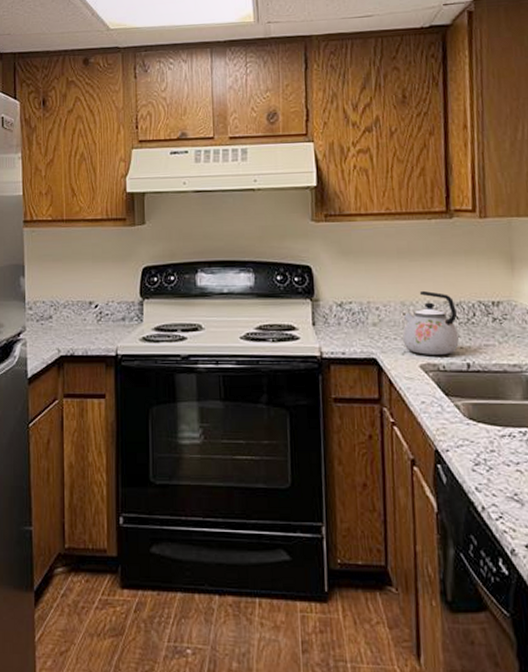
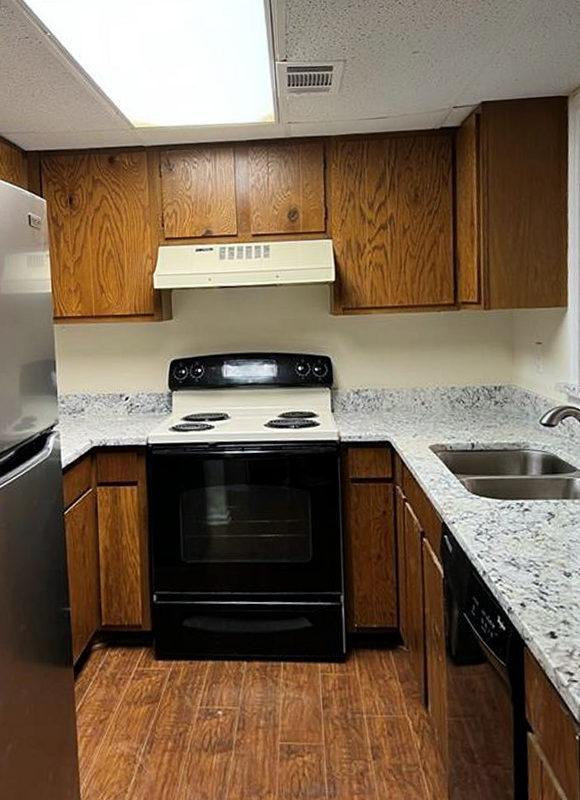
kettle: present [402,290,459,355] -> none [414,377,464,437]

